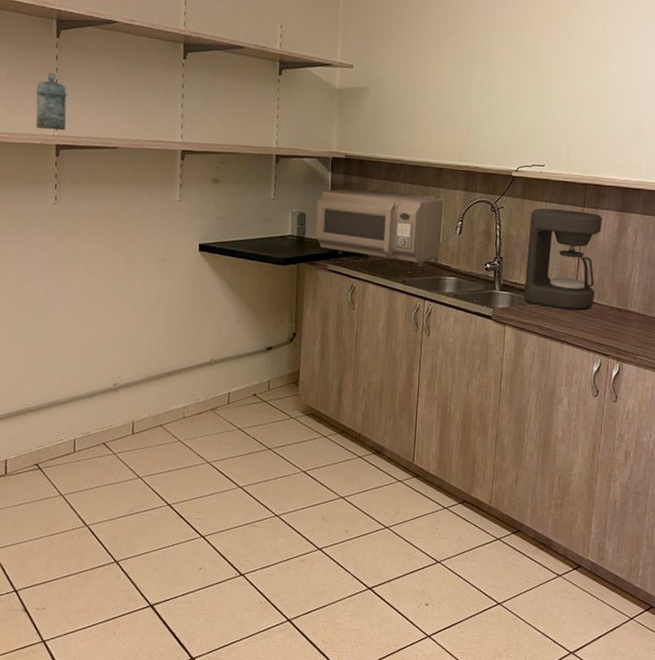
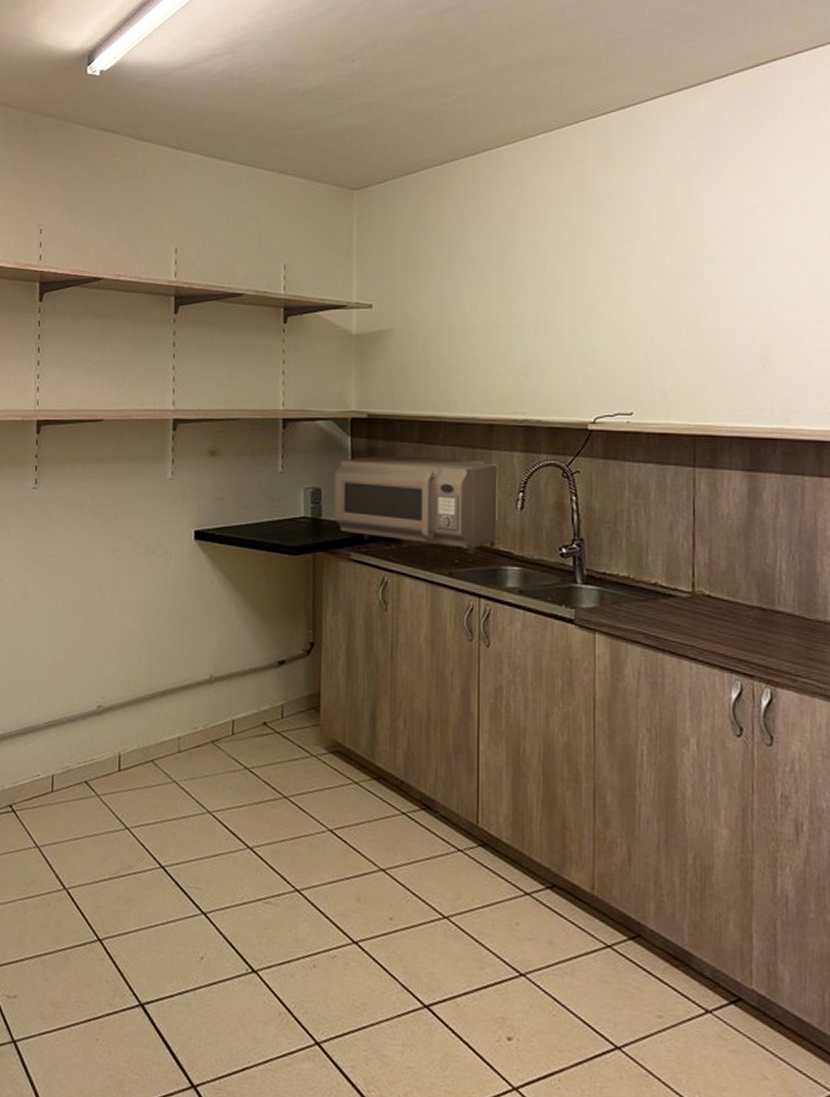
canister: present [34,73,68,131] -> none [16,341,50,404]
coffee maker: present [524,208,602,311] -> none [617,471,723,611]

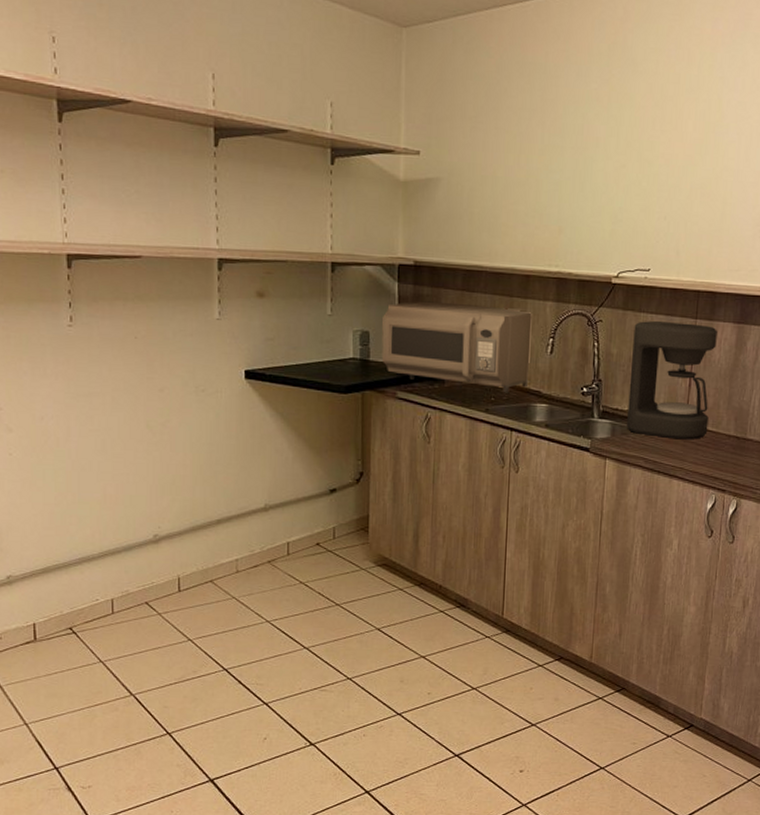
coffee maker: none [617,471,723,611] -> present [627,321,717,440]

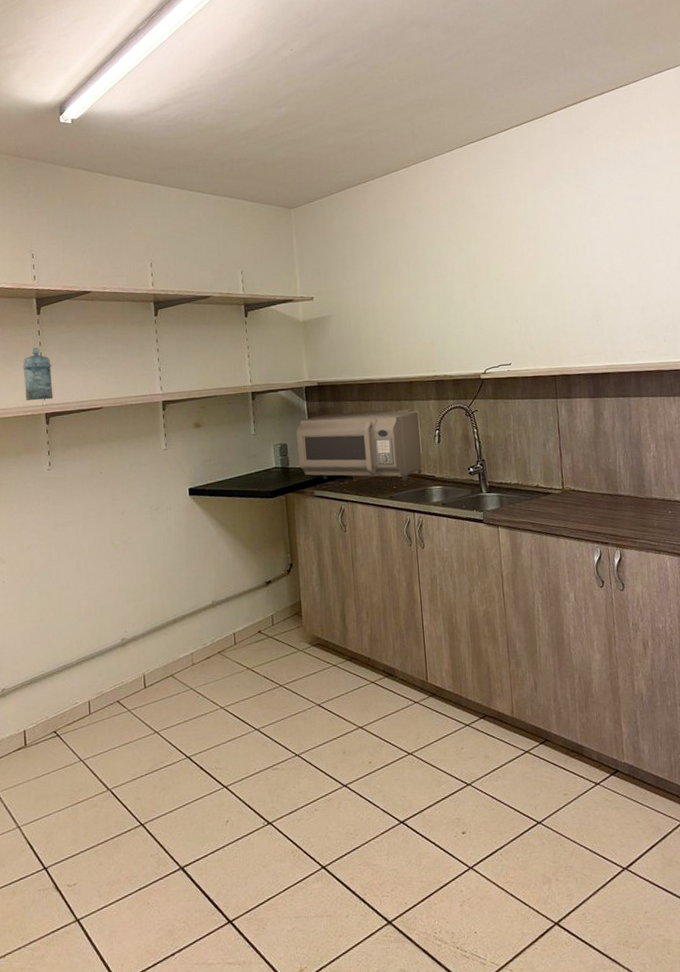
canister: none [36,166,78,237] -> present [21,347,53,401]
coffee maker: present [627,321,717,440] -> none [505,403,583,503]

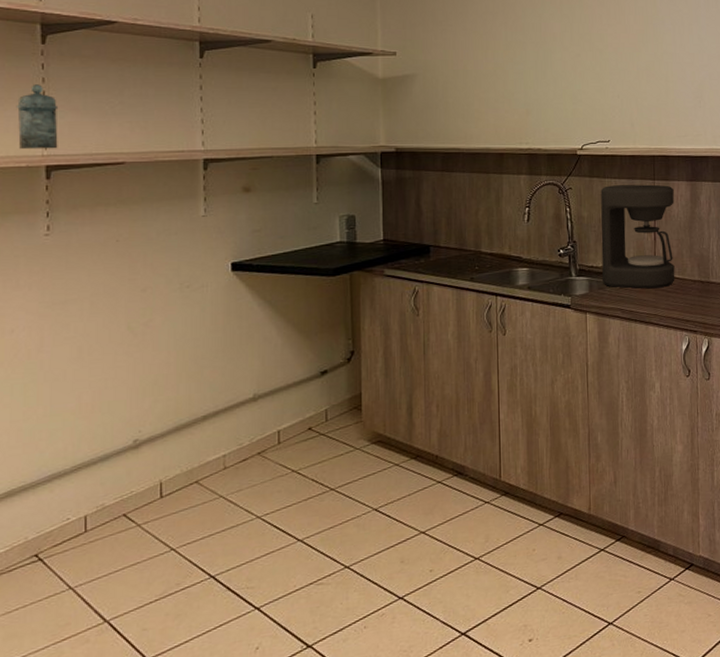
microwave: present [296,409,426,481] -> none [368,183,512,262]
coffee maker: none [505,403,583,503] -> present [601,184,675,289]

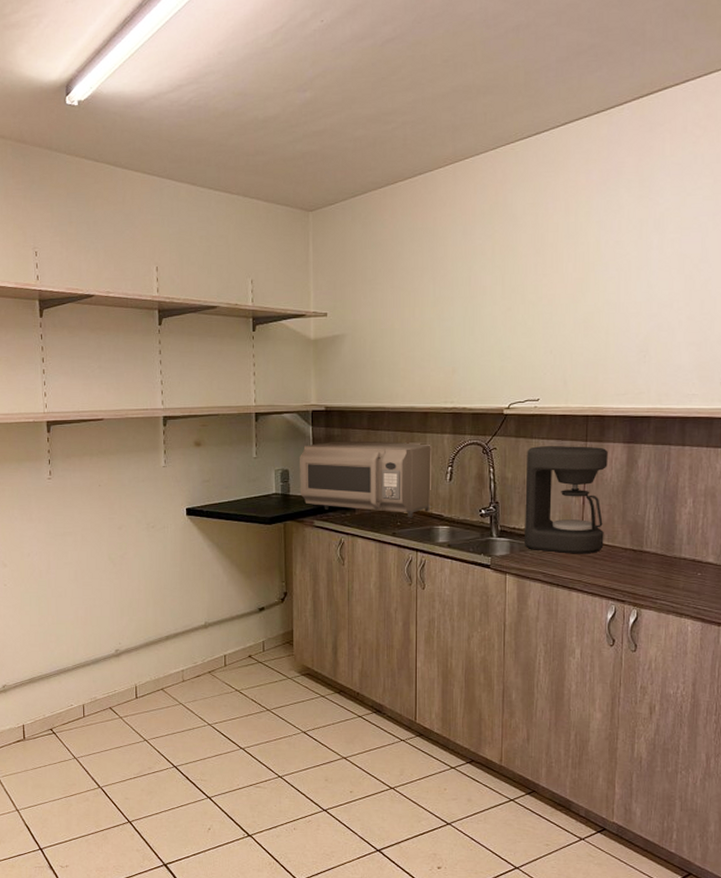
canister: present [16,84,59,150] -> none [24,352,55,408]
microwave: none [368,183,512,262] -> present [300,440,434,518]

